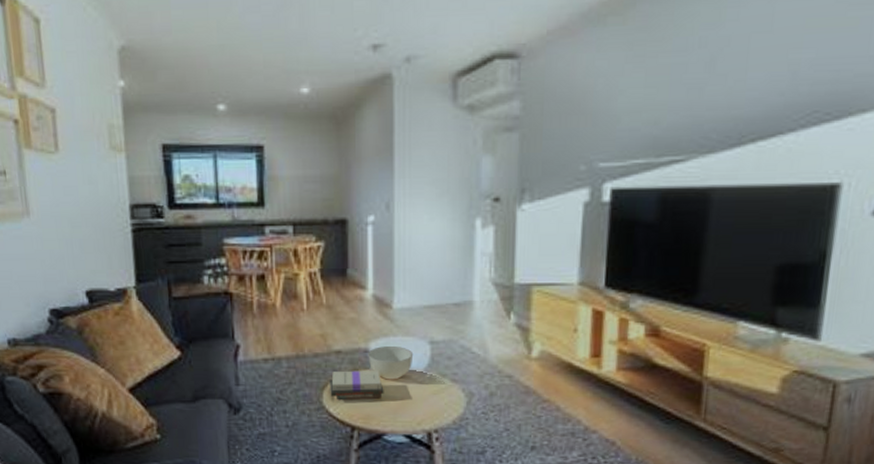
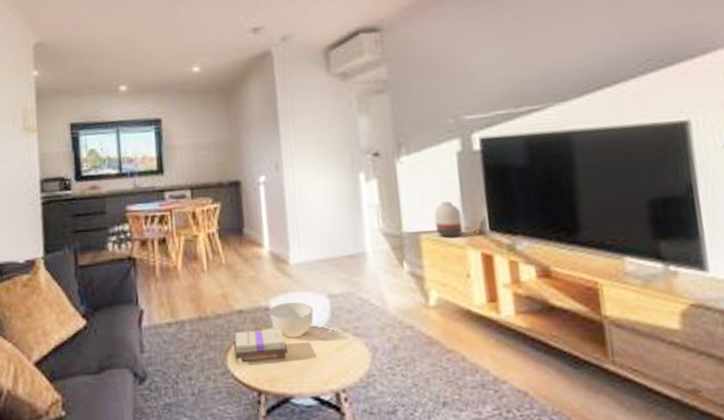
vase: none [549,253,579,291] -> present [434,201,463,238]

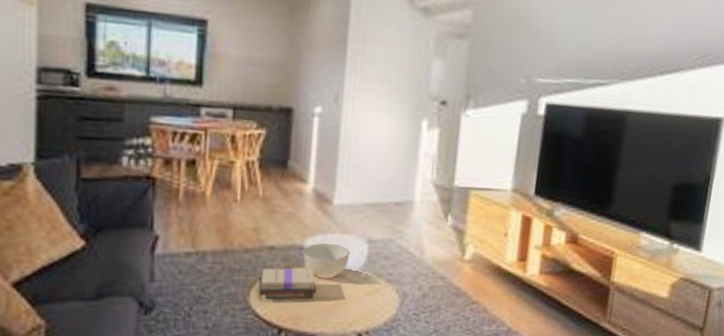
vase: present [434,201,463,238] -> none [485,160,513,197]

